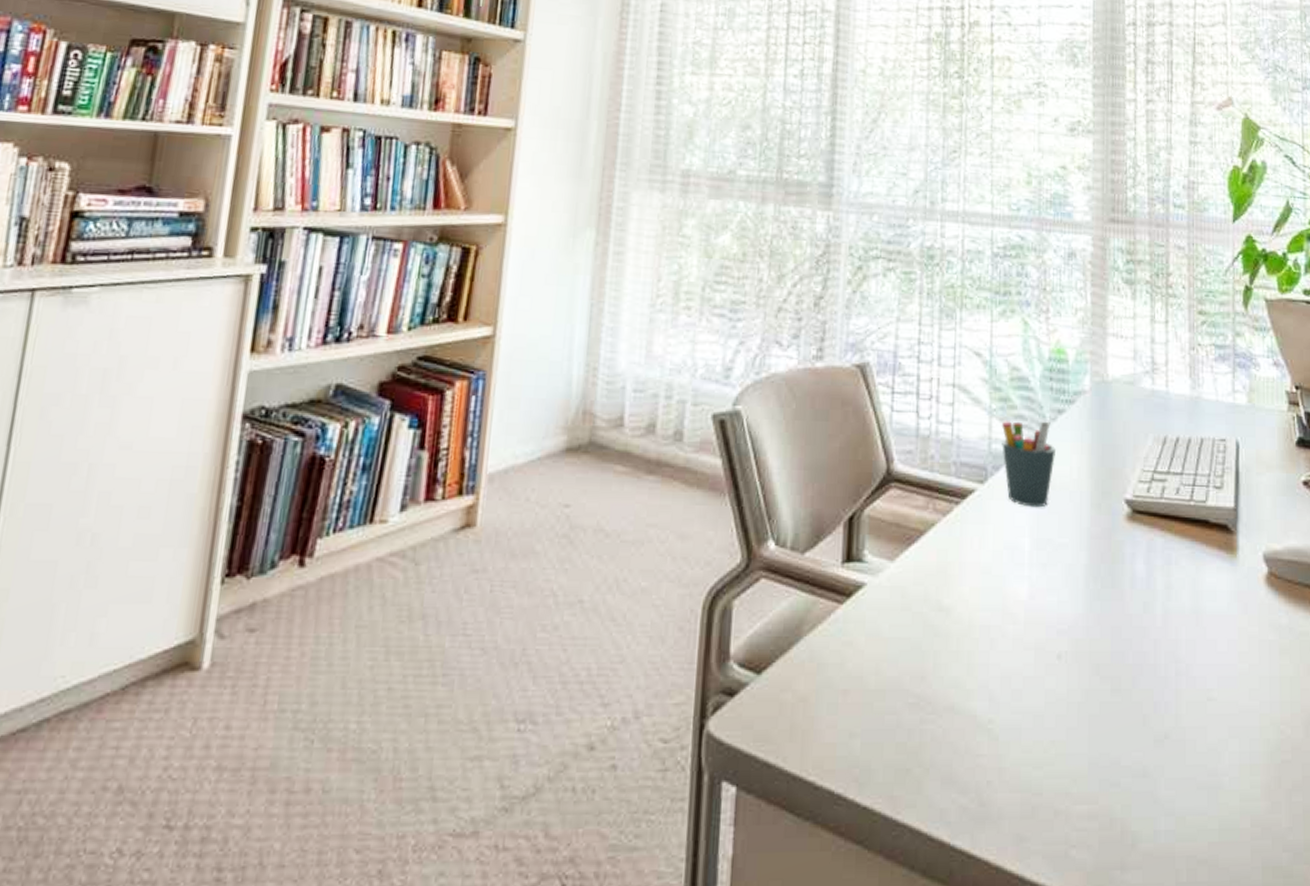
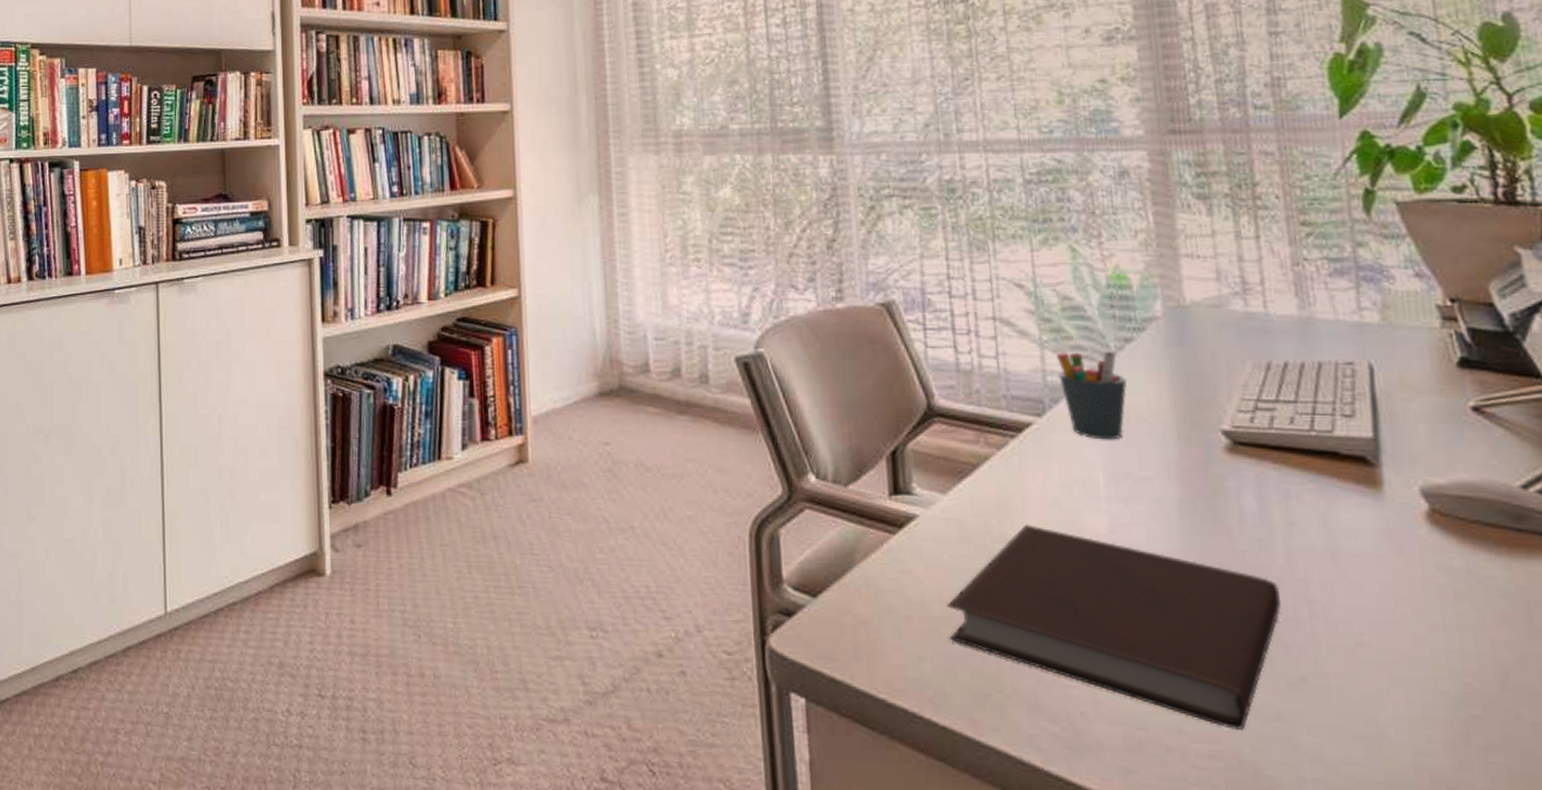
notebook: none [881,591,1155,788] -> present [947,524,1281,730]

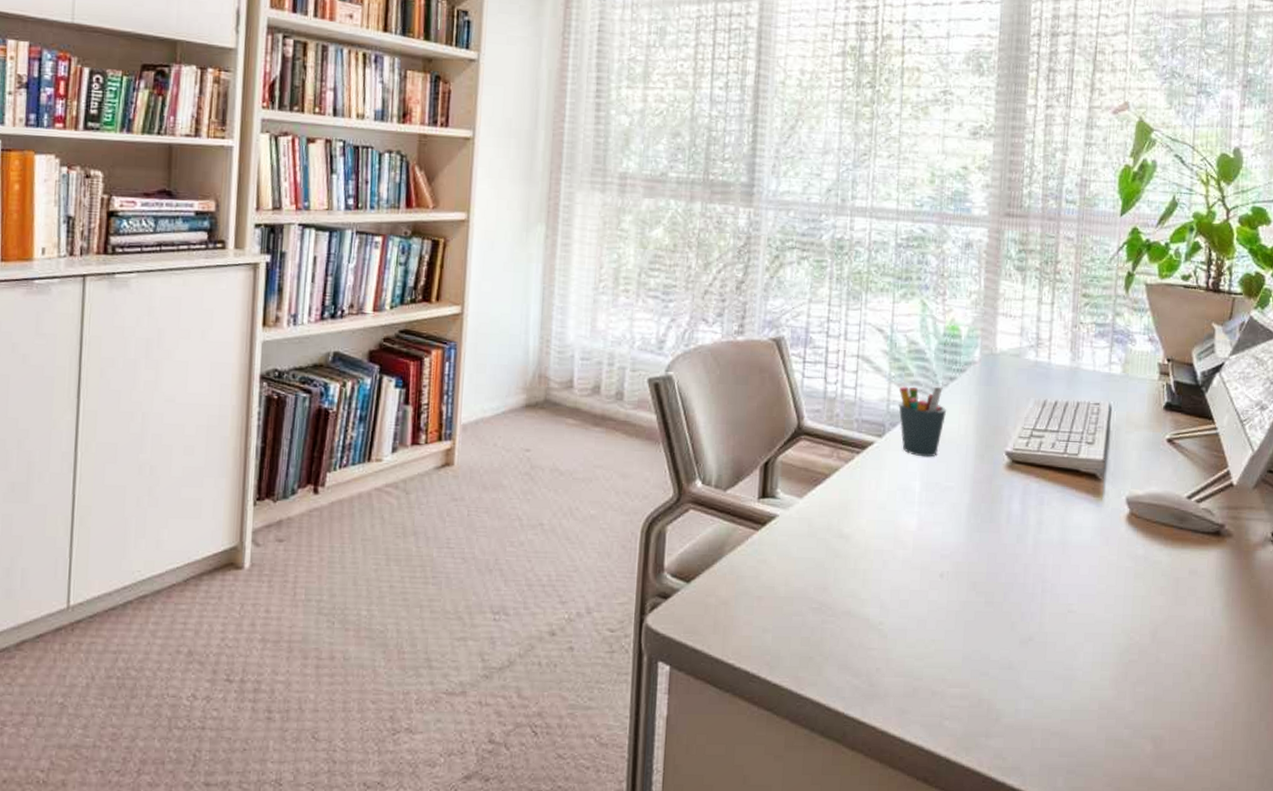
notebook: present [947,524,1281,730] -> none [789,523,1025,677]

